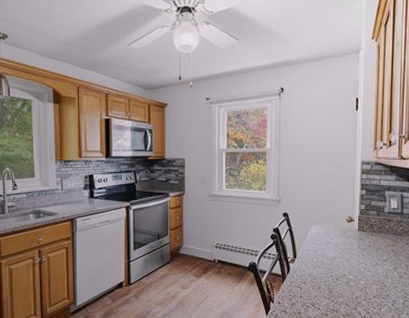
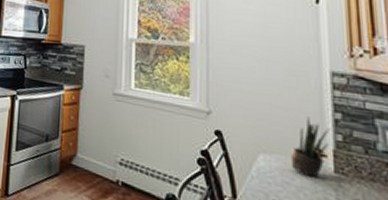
potted plant: none [332,195,358,236] -> present [290,117,330,178]

